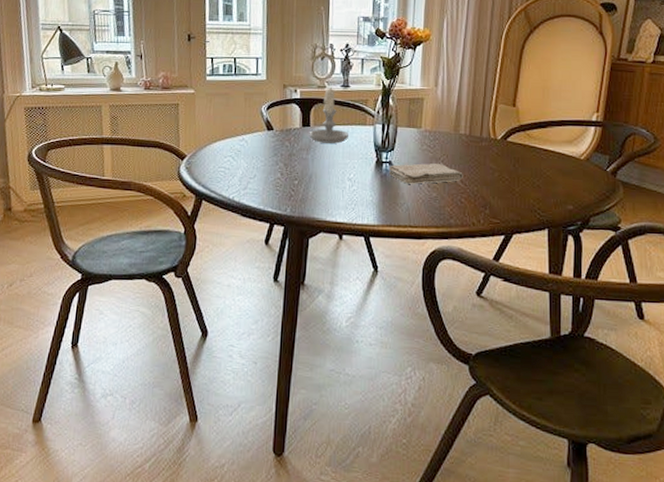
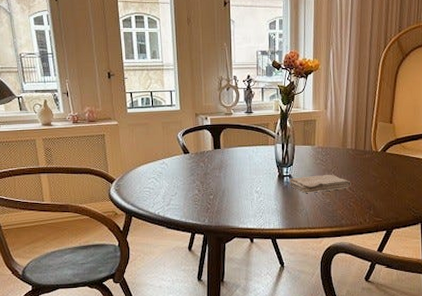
candle: present [309,86,350,144] -> none [220,113,255,162]

